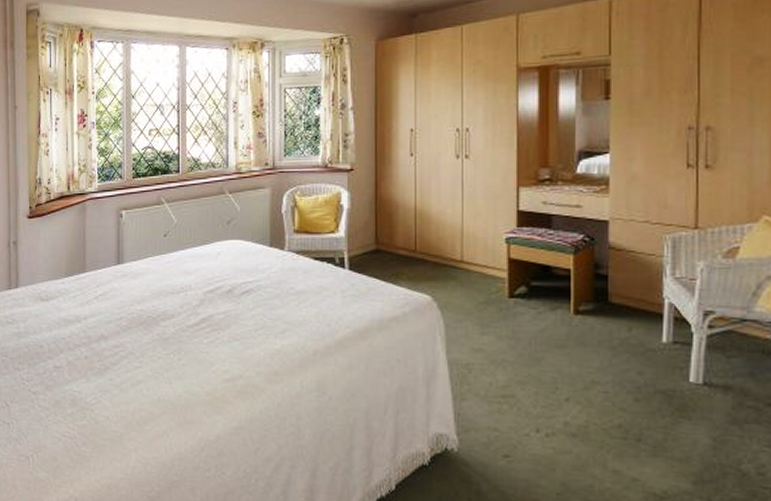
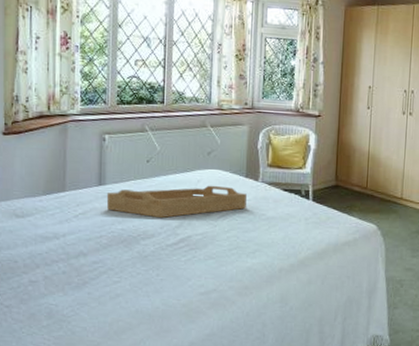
serving tray: none [125,257,272,297] -> present [106,185,247,219]

